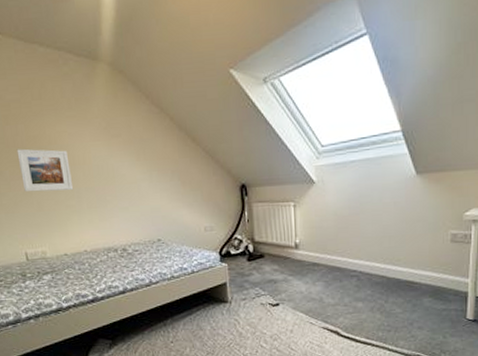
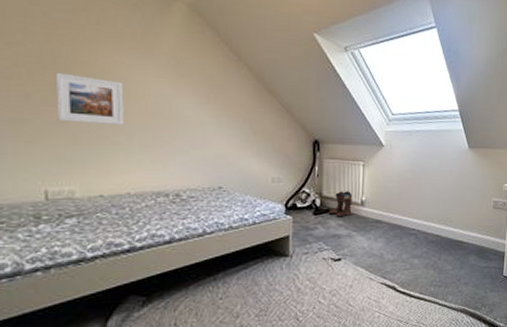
boots: none [262,234,286,262] -> present [328,191,353,217]

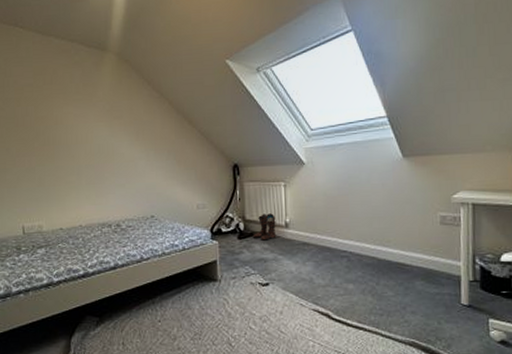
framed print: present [55,72,124,125] -> none [25,128,73,168]

